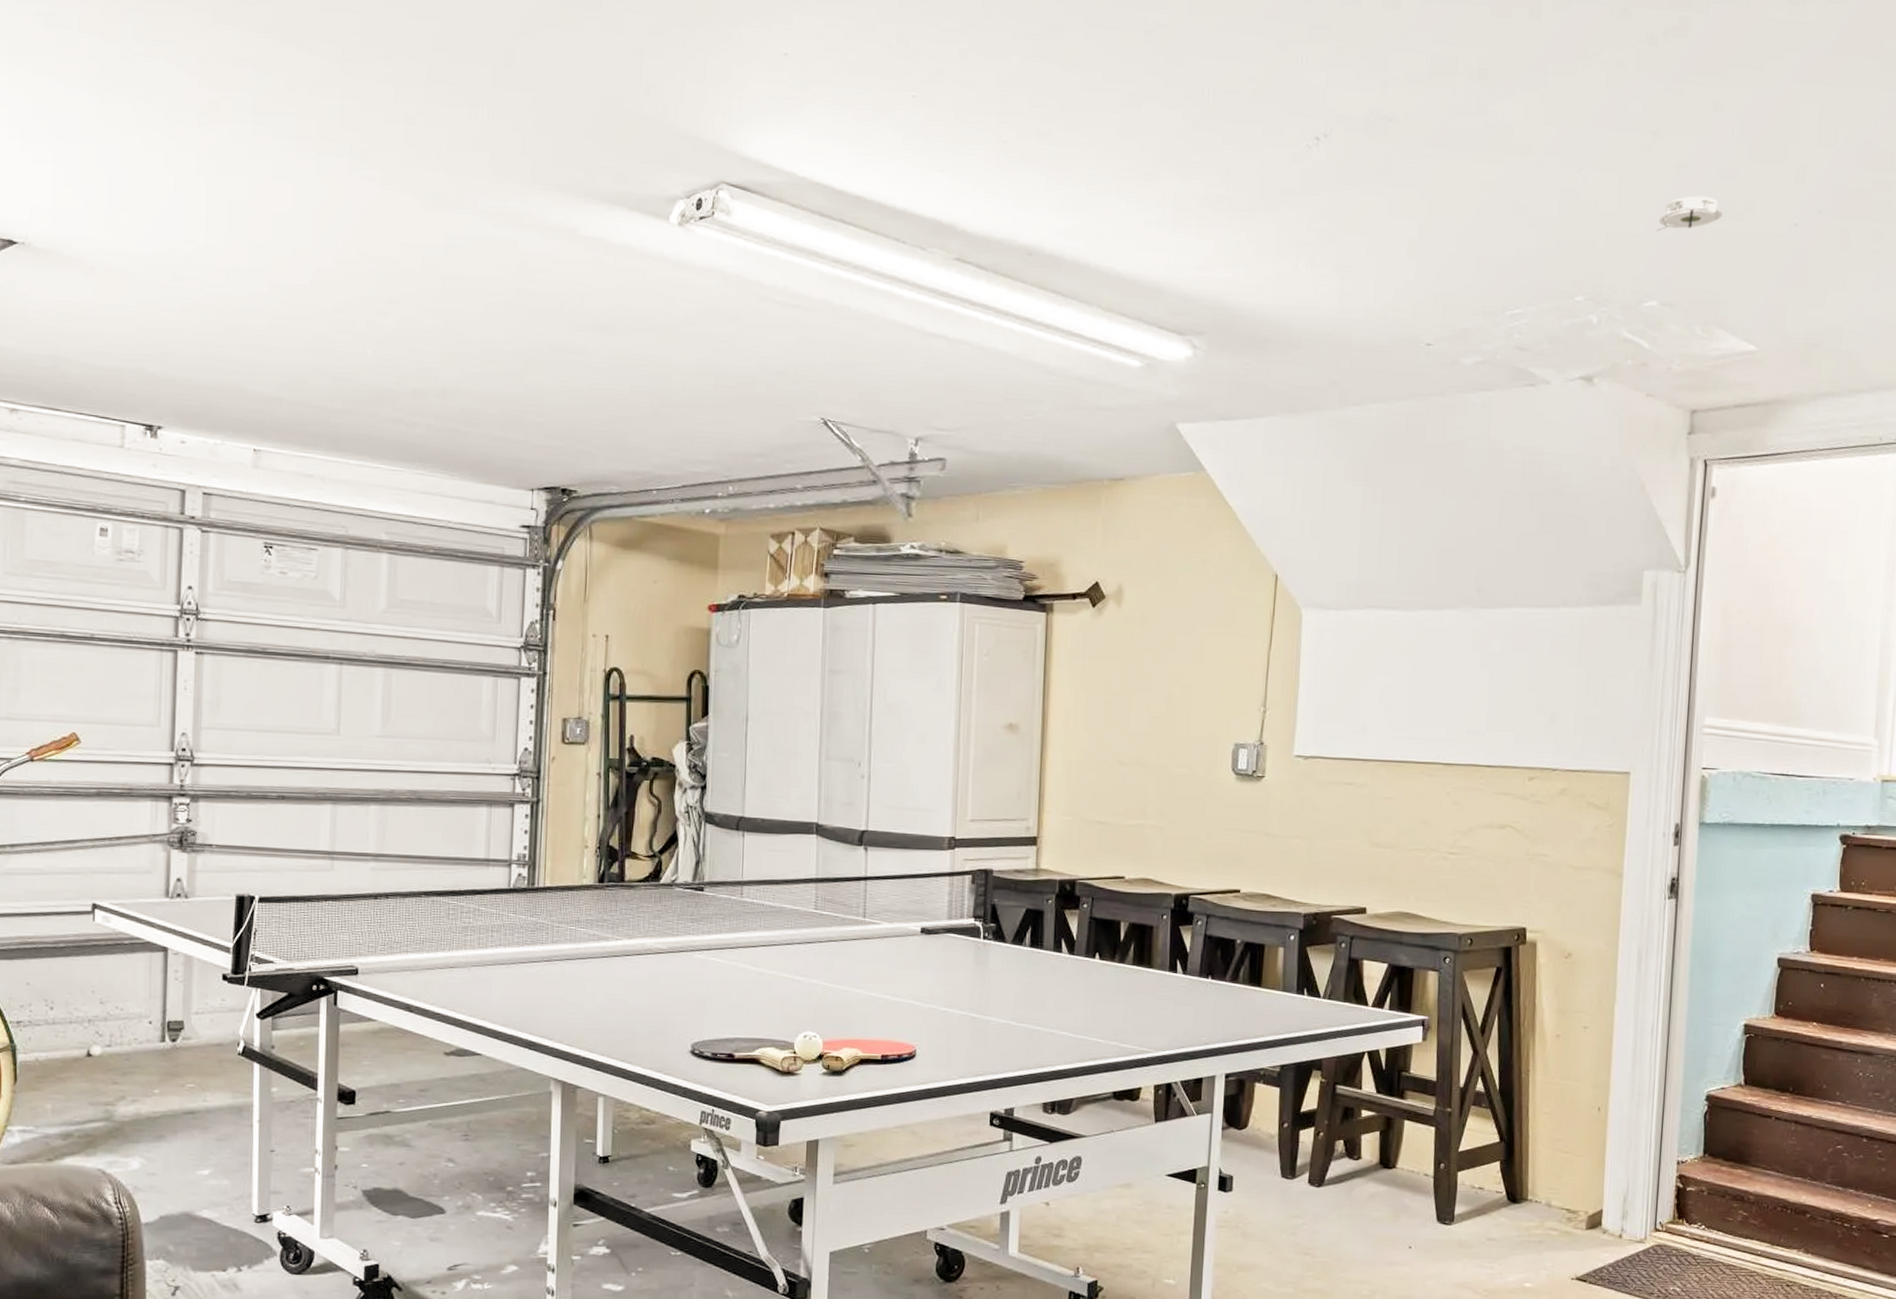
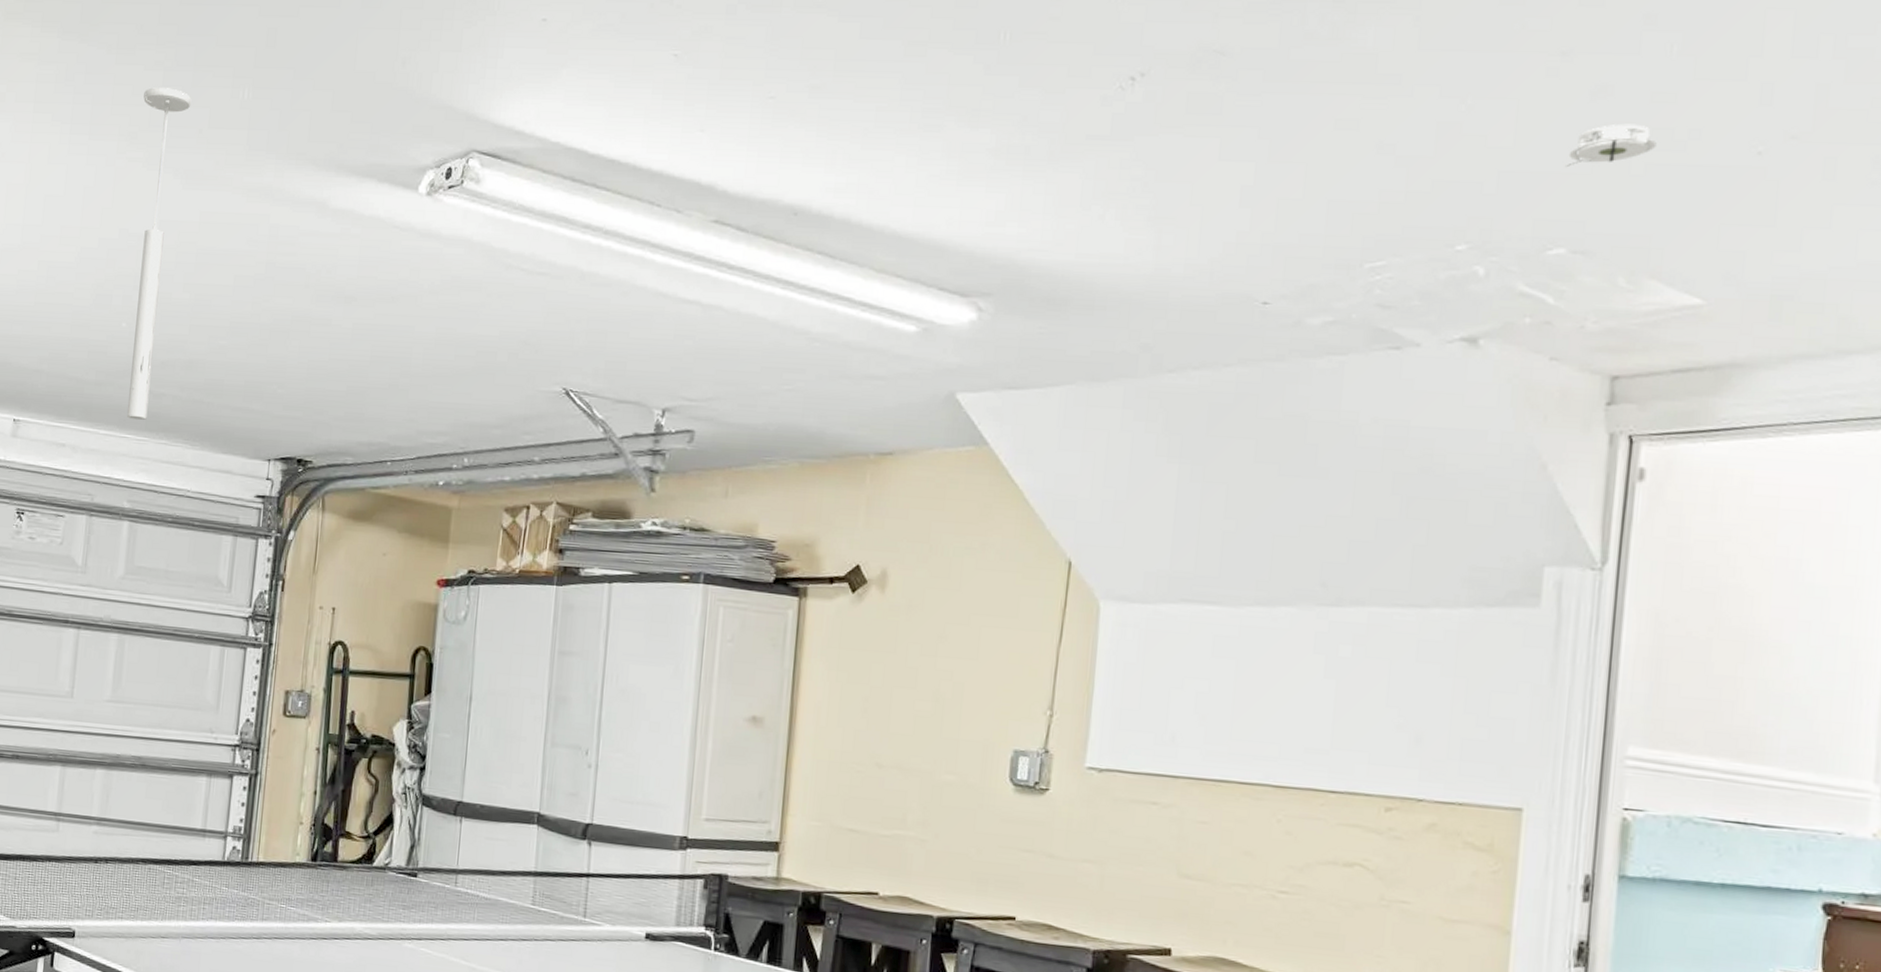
ceiling light: none [375,103,428,451] -> present [127,87,192,421]

